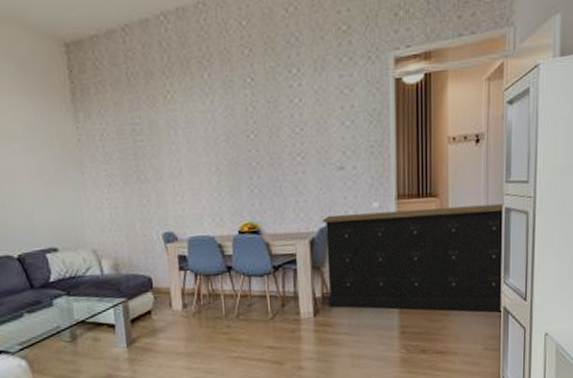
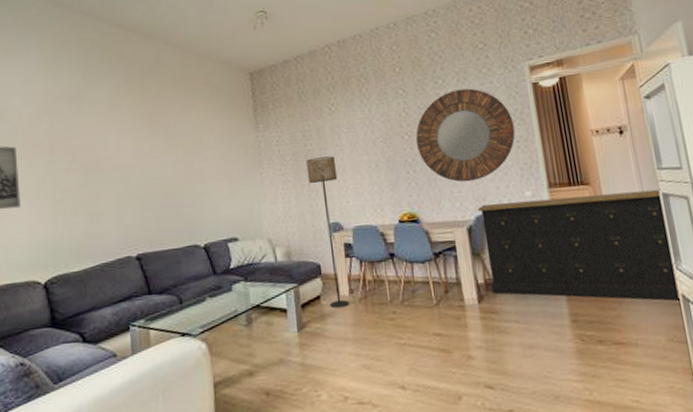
floor lamp: none [135,155,183,323] -> present [306,156,350,309]
home mirror: none [262,81,370,191] -> present [415,88,516,182]

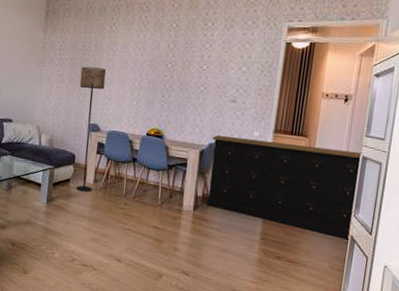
home mirror: present [415,88,516,182] -> none [176,34,262,115]

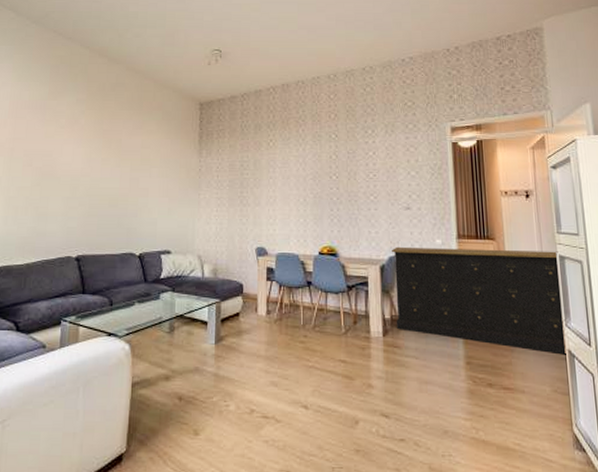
floor lamp: present [75,66,106,192] -> none [240,186,268,326]

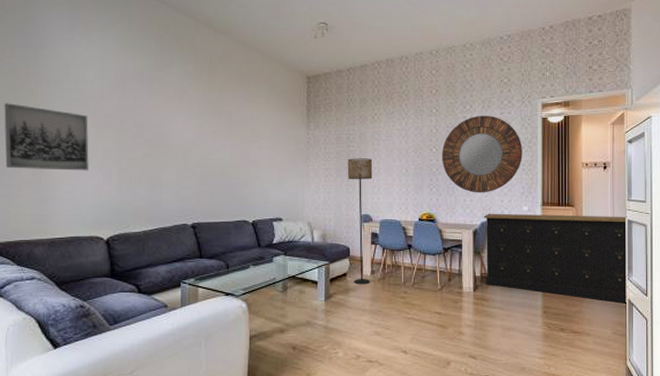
floor lamp: none [240,186,268,326] -> present [347,158,373,285]
home mirror: none [342,140,433,225] -> present [441,115,523,193]

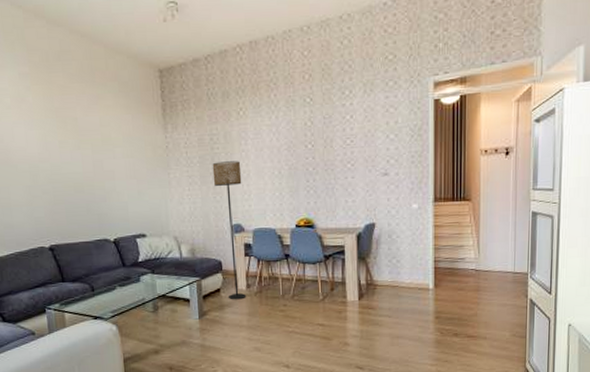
home mirror: present [441,115,523,193] -> none [318,101,411,193]
storage cabinet: present [484,213,627,304] -> none [368,208,532,304]

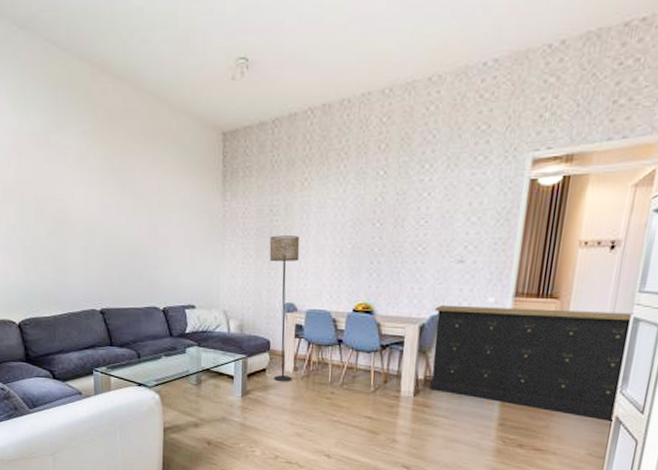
storage cabinet: none [368,208,532,304] -> present [428,304,634,421]

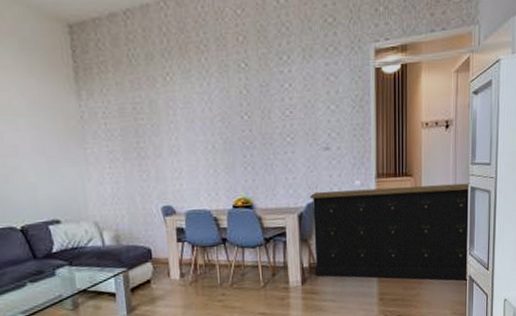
floor lamp: present [269,235,300,382] -> none [136,134,181,292]

